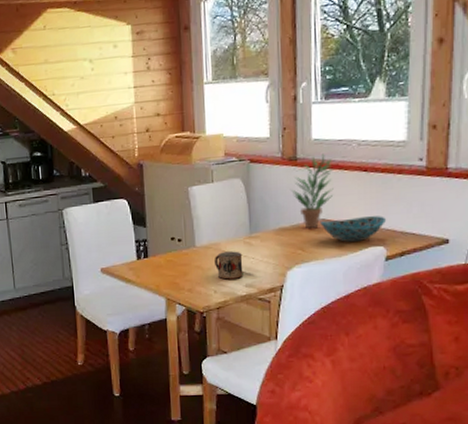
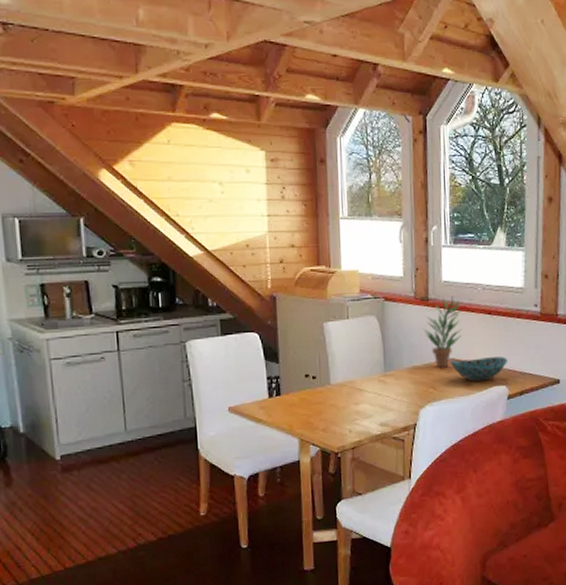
mug: present [215,251,244,280] -> none [350,389,378,419]

